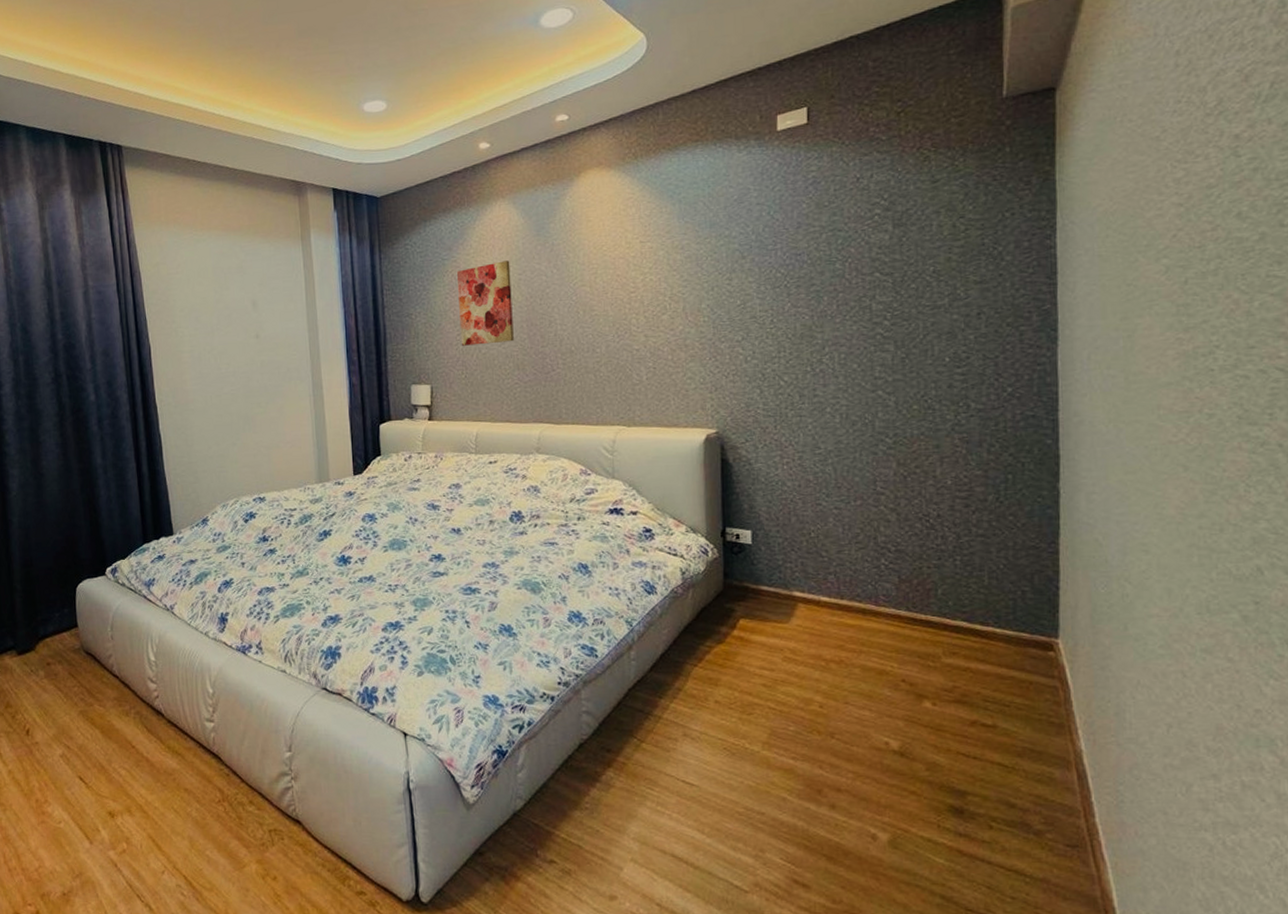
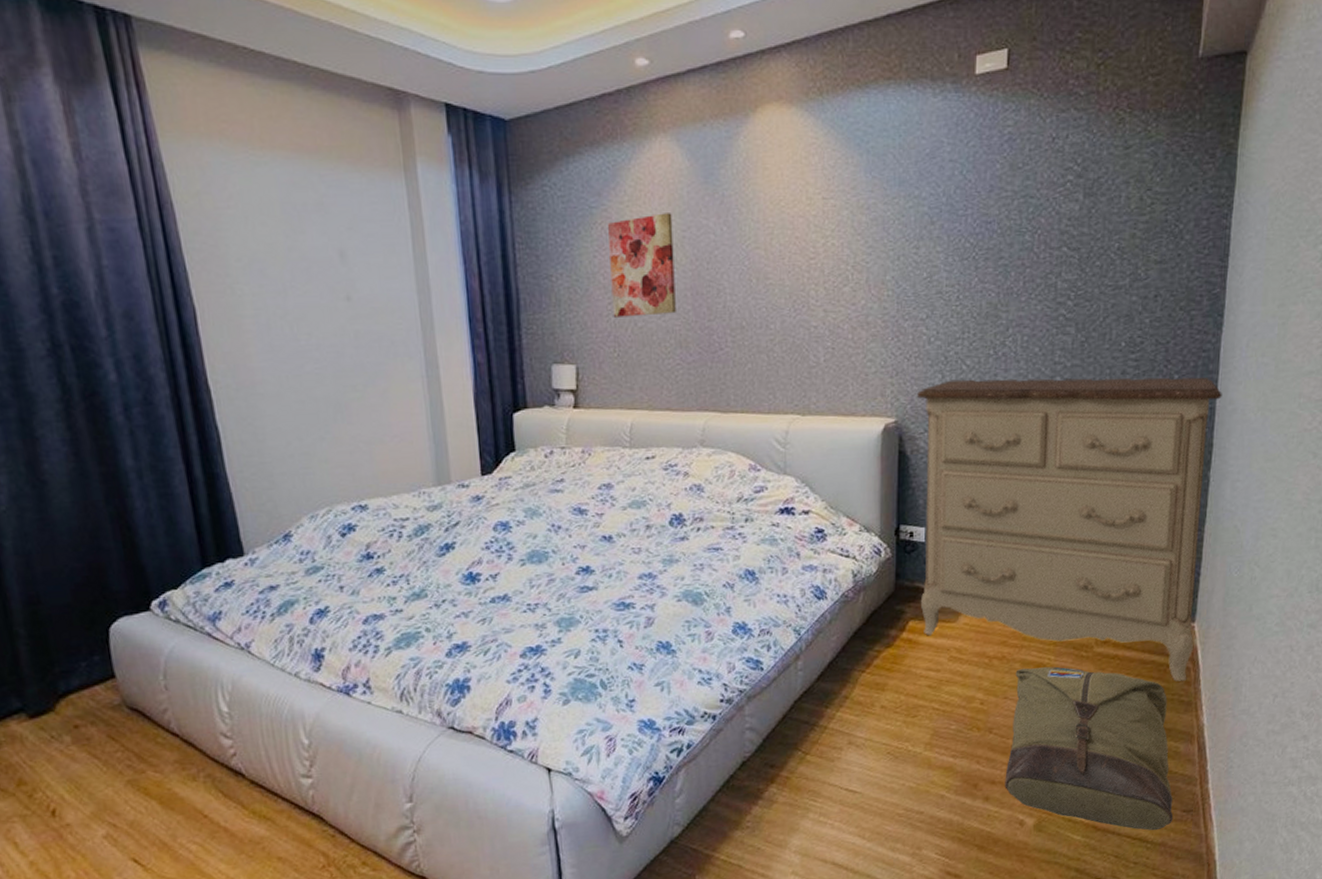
dresser: none [737,389,1065,702] -> present [917,377,1222,682]
backpack: none [851,674,1055,864] -> present [1005,666,1174,831]

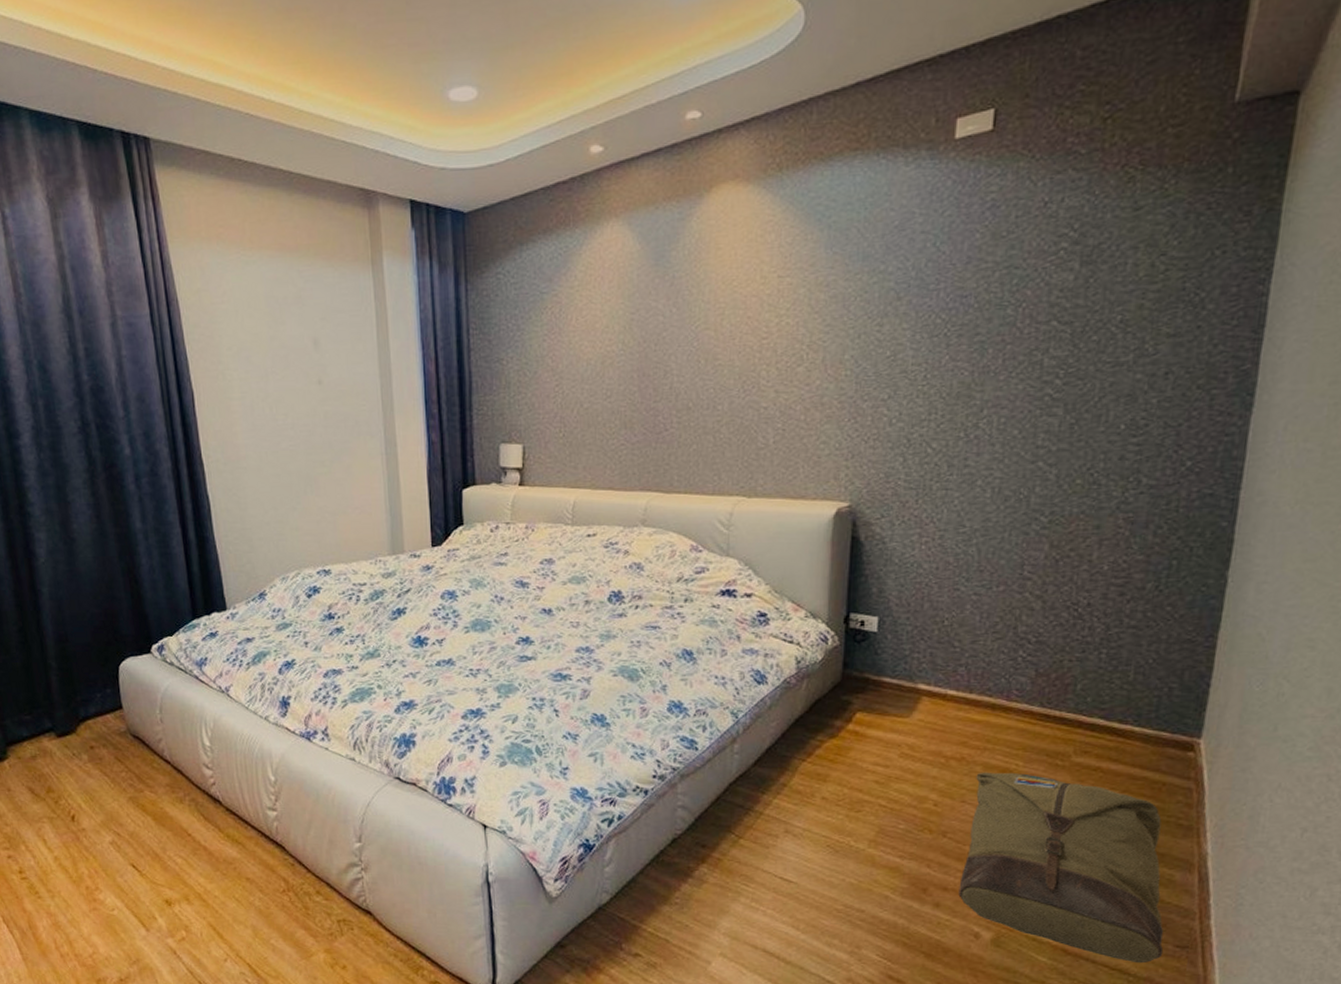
wall art: present [608,213,676,317] -> none [558,296,622,399]
dresser: present [917,377,1222,682] -> none [870,463,1249,804]

